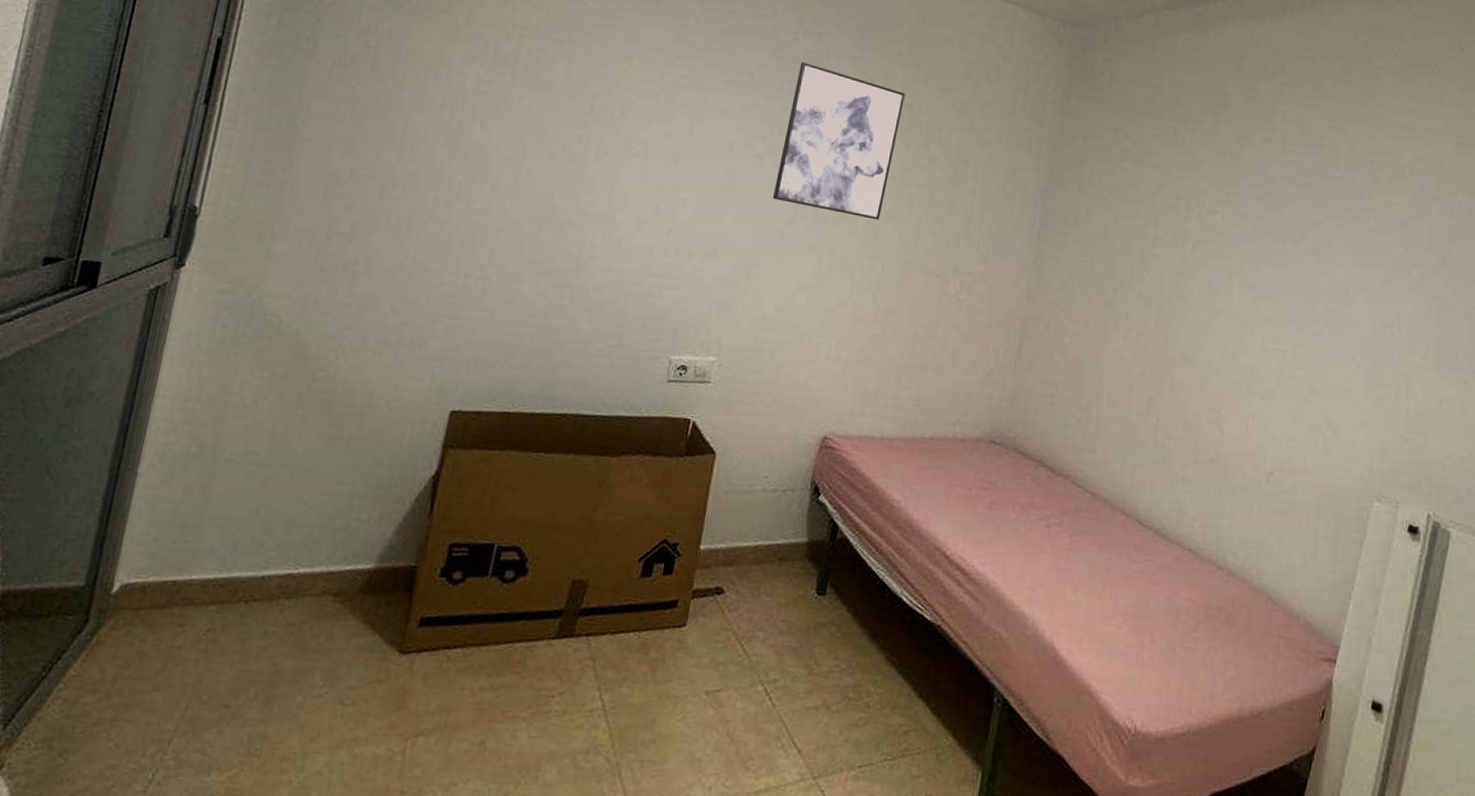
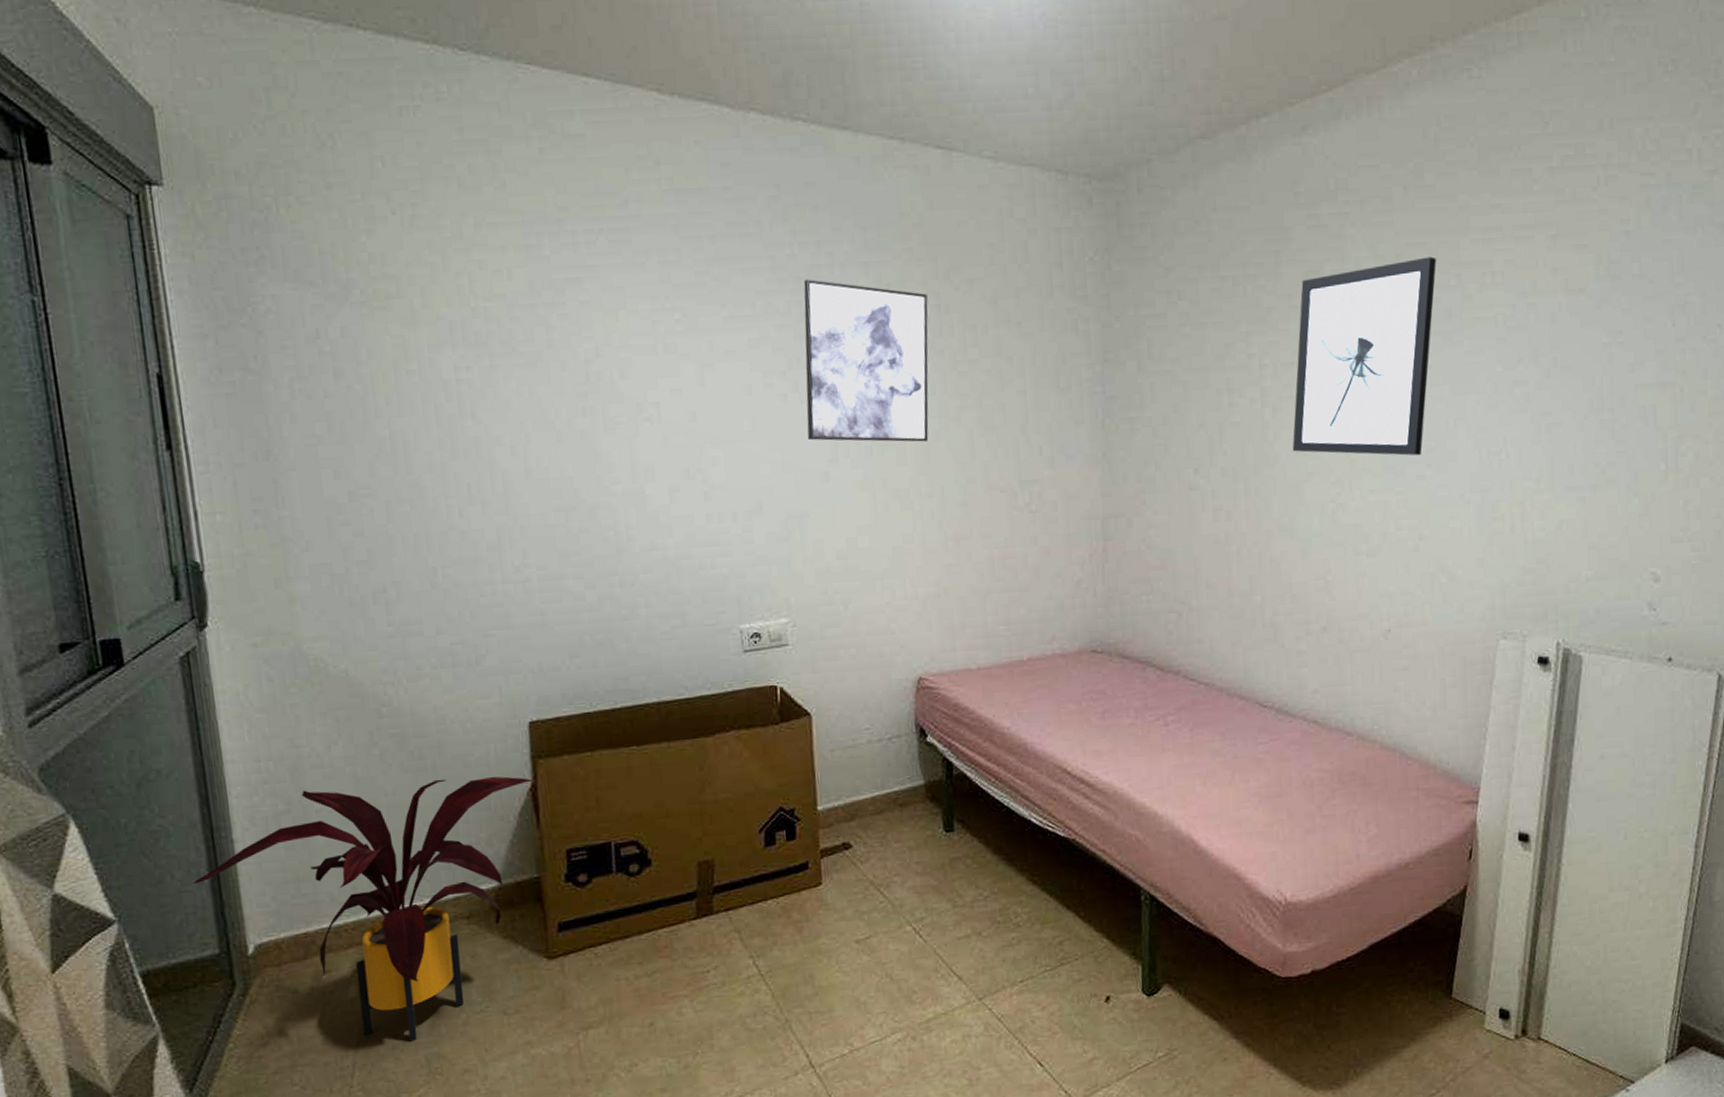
house plant: none [84,437,439,717] -> present [192,776,534,1043]
wall art: none [1204,141,1354,315] -> present [1292,256,1436,456]

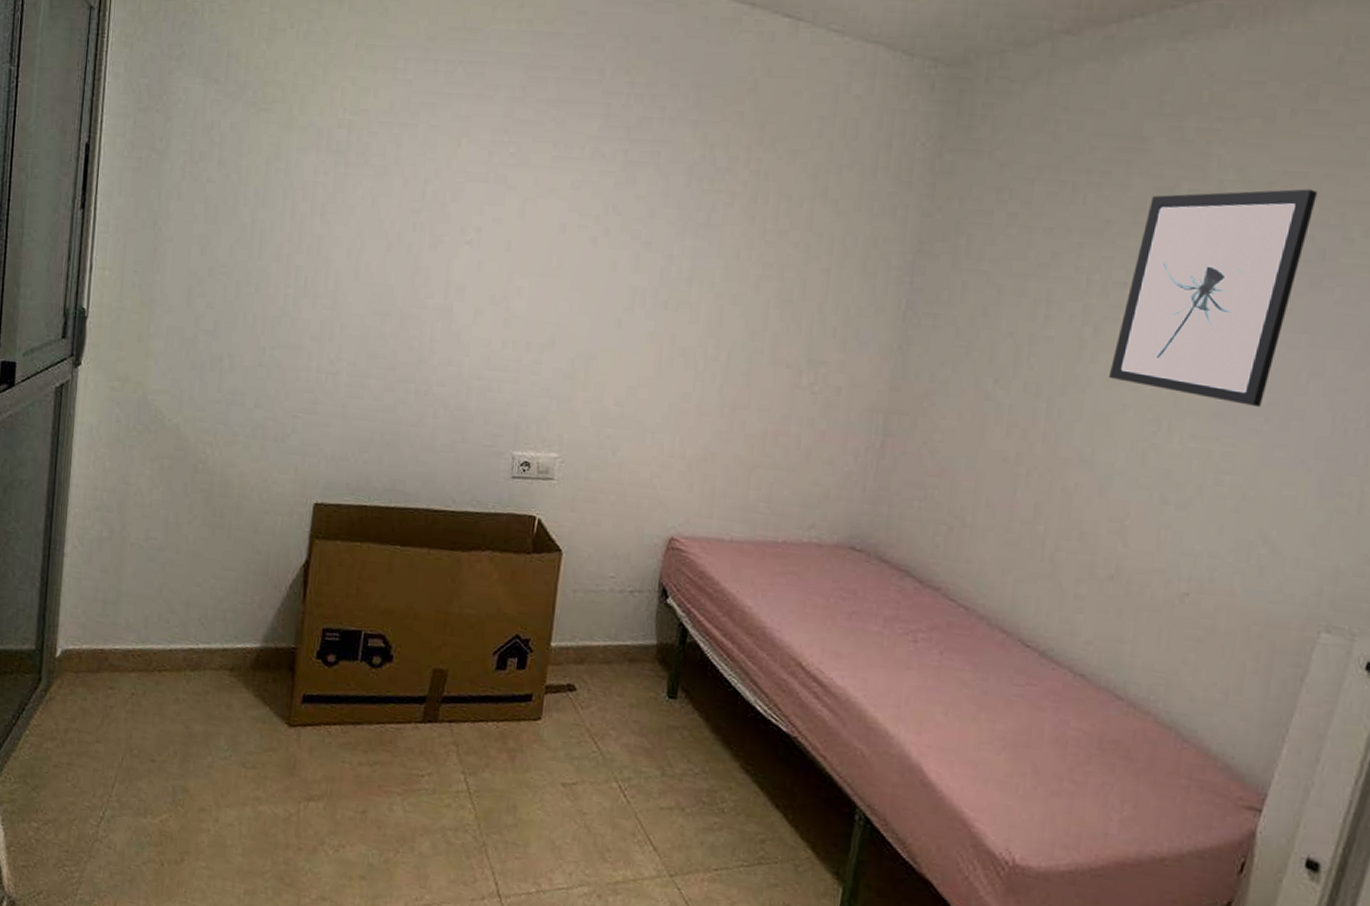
house plant: present [192,776,534,1043] -> none [27,523,308,771]
wall art: present [803,279,929,442] -> none [608,130,749,305]

